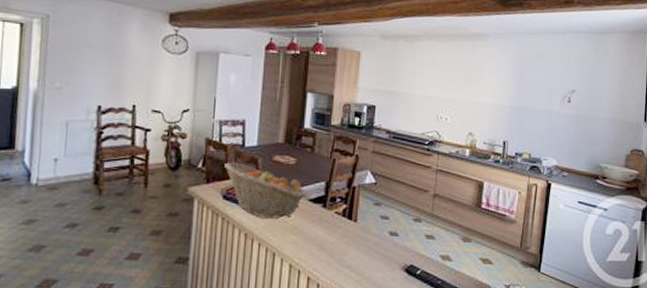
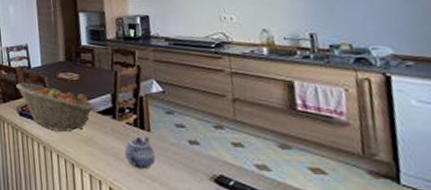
teapot: none [329,226,357,260] -> present [125,136,155,170]

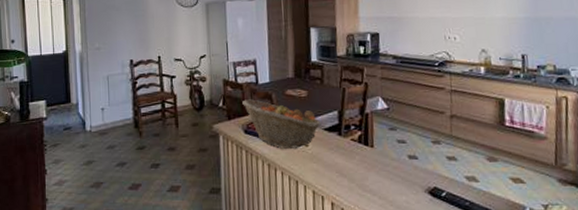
teapot: present [125,136,155,170] -> none [348,152,376,185]

